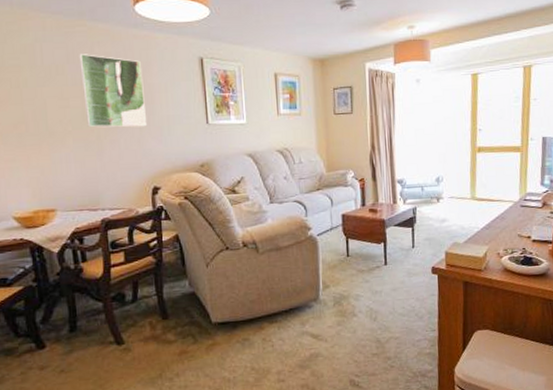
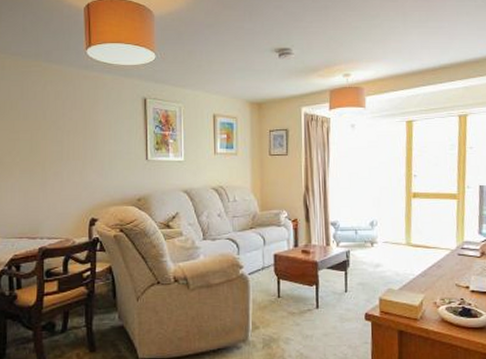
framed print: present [79,54,148,128] -> none [32,91,90,161]

